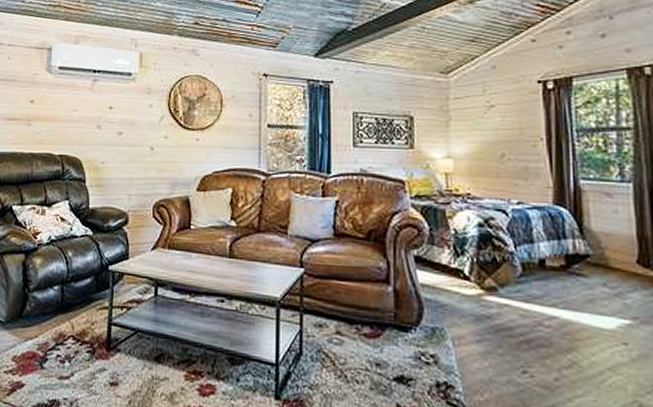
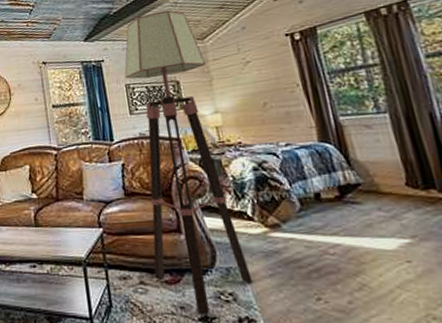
floor lamp: none [353,35,459,375] -> present [124,10,254,314]

